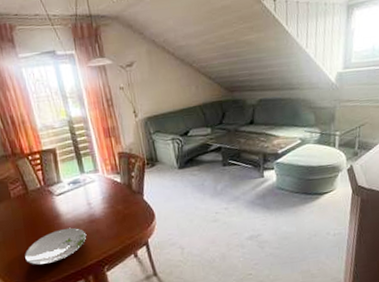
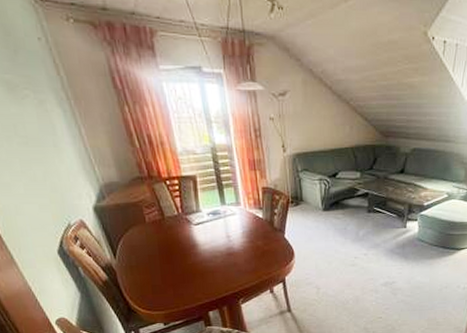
plate: present [25,227,87,266] -> none [158,258,224,293]

